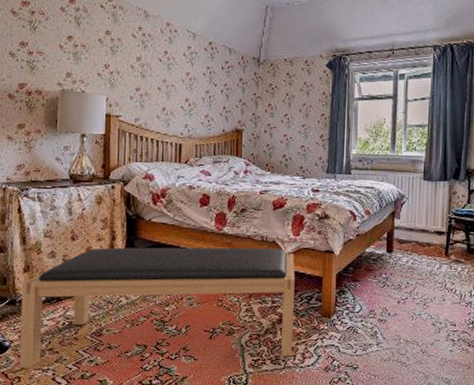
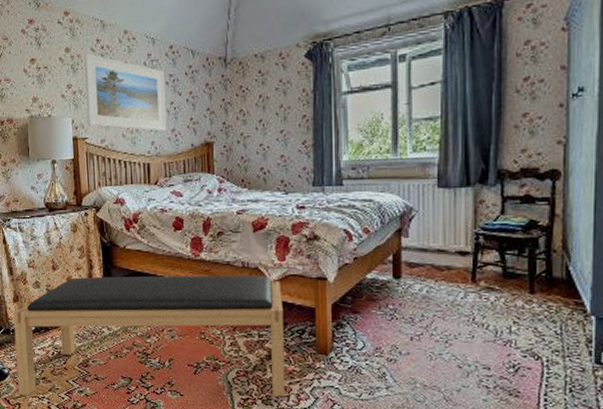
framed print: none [123,38,202,116] -> present [84,53,167,131]

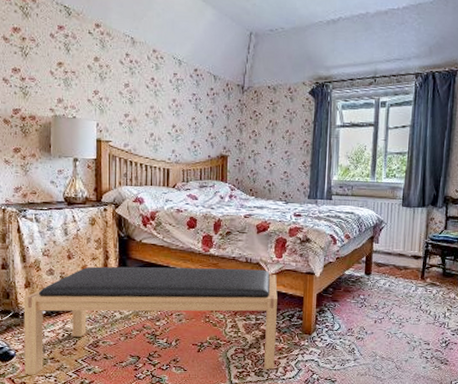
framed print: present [84,53,167,131] -> none [113,65,188,142]

